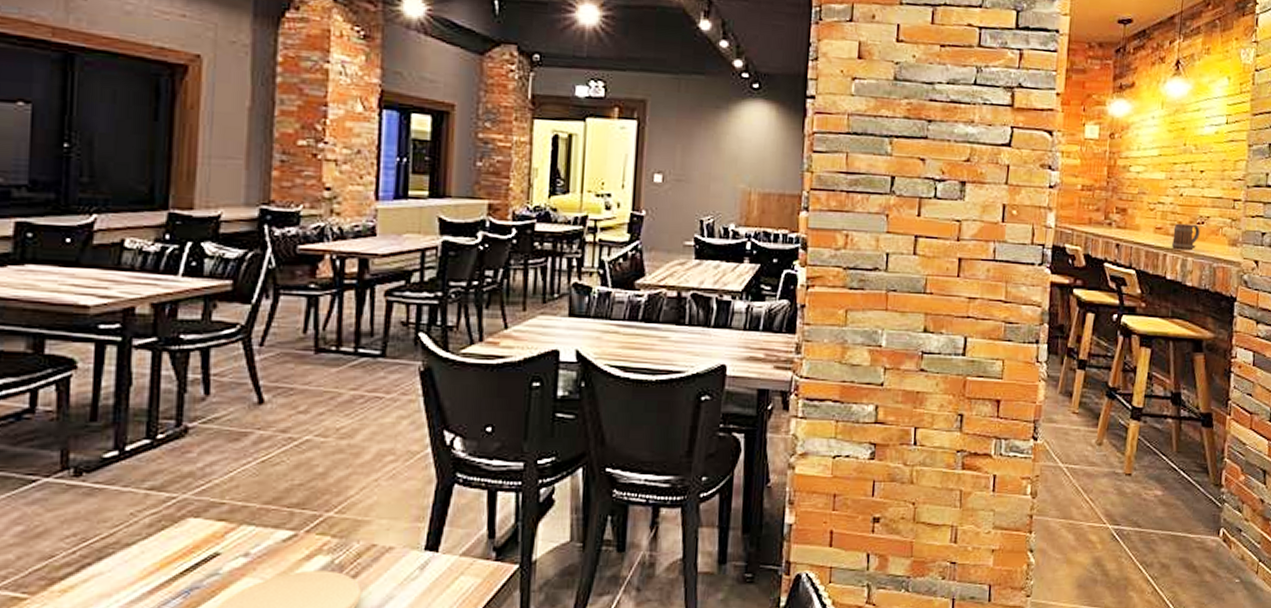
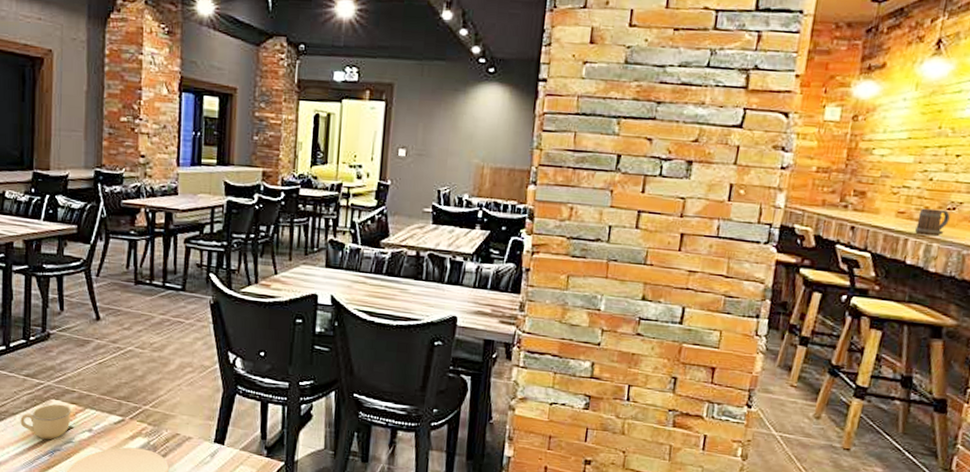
cup: none [138,523,219,576] -> present [20,404,71,440]

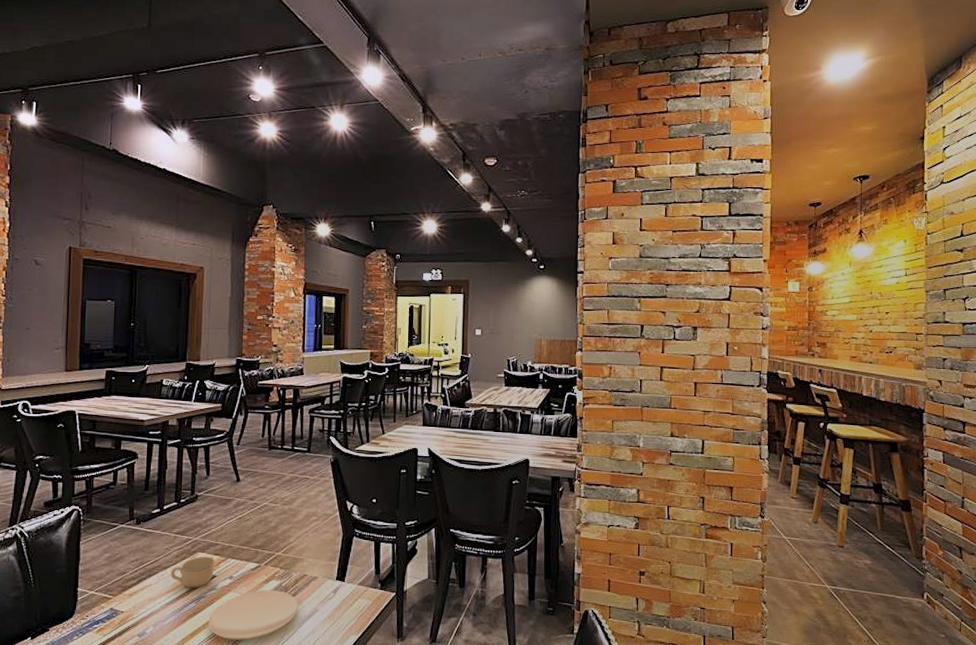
beer mug: present [915,208,950,237] -> none [866,353,889,374]

